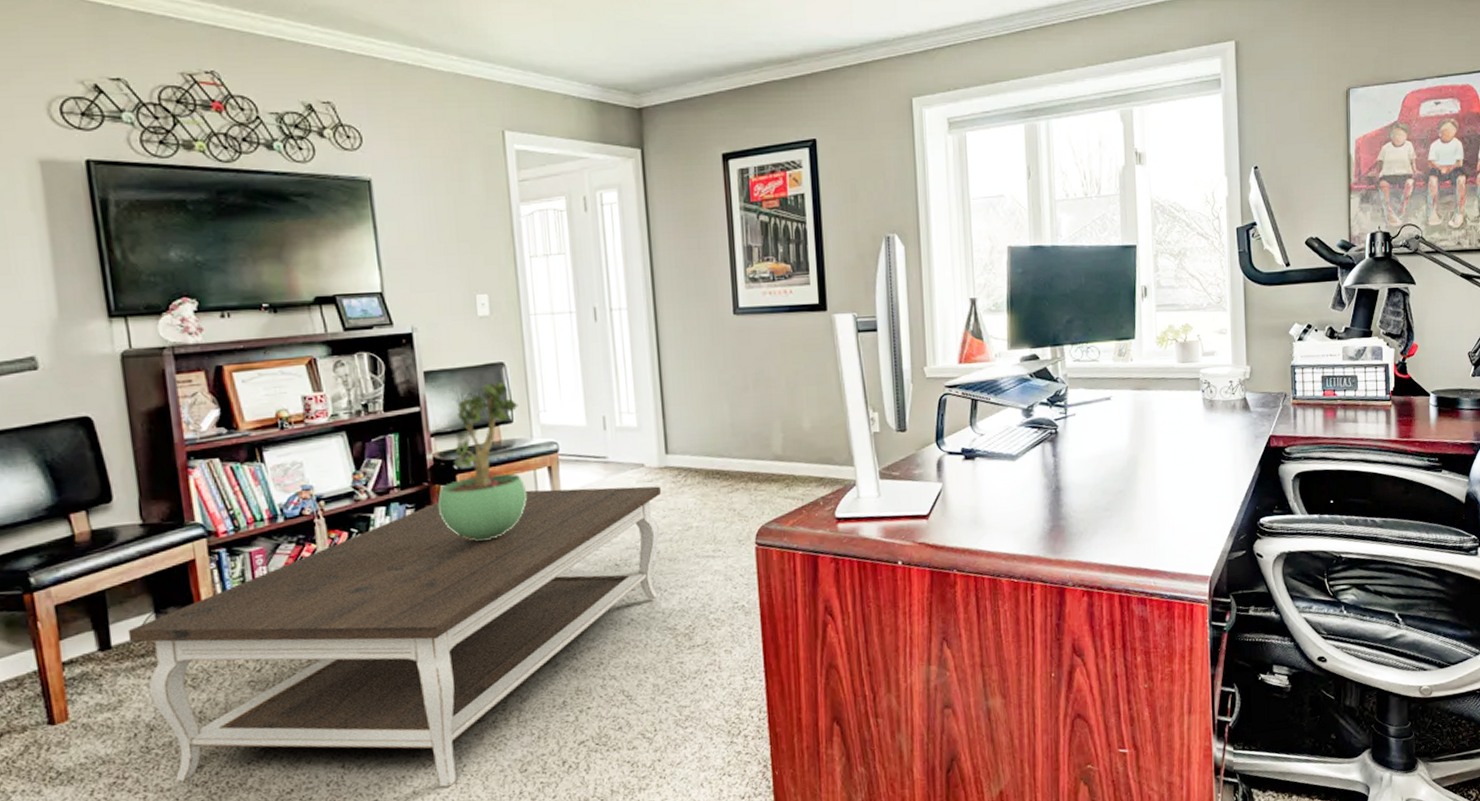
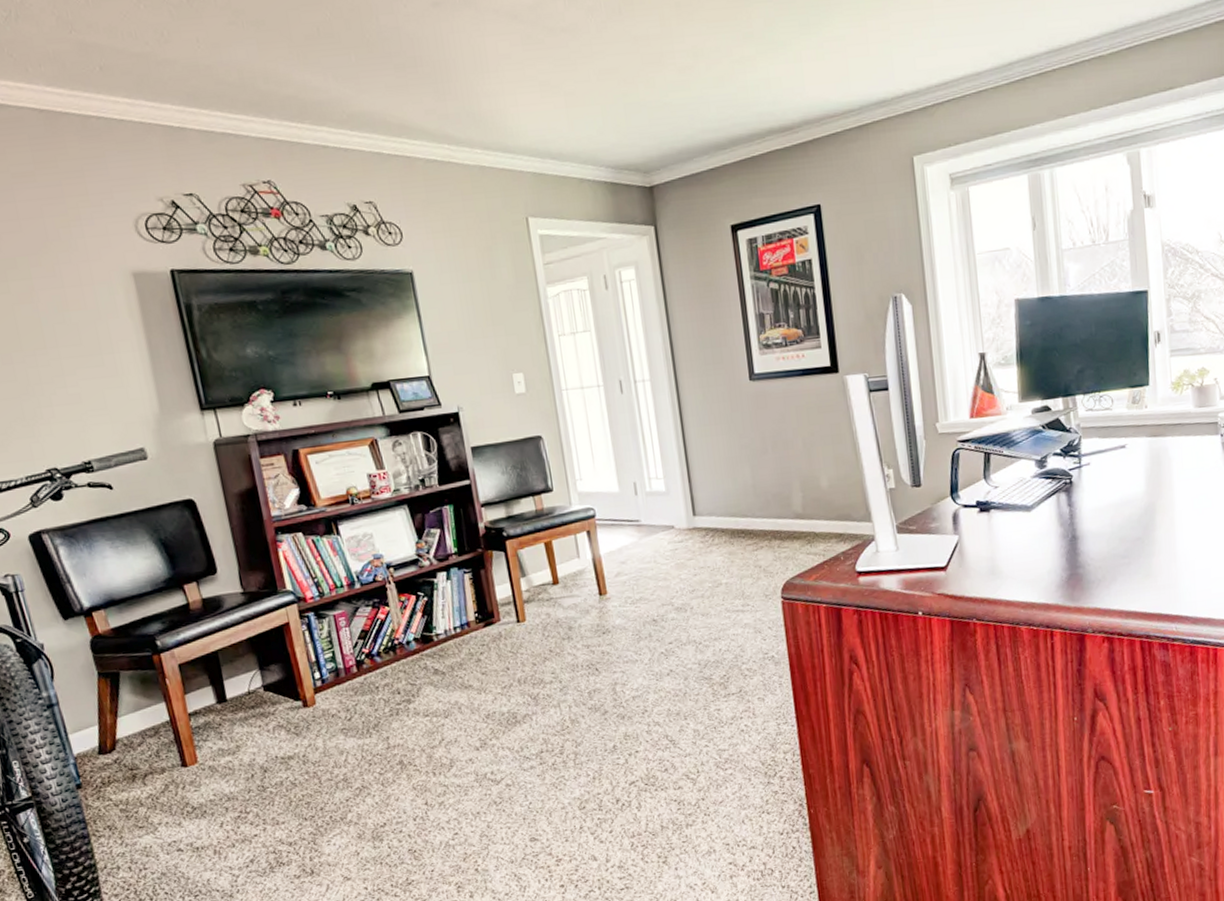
coffee table: present [127,486,661,788] -> none [239,546,694,823]
potted plant: present [437,382,527,541] -> none [491,454,570,601]

